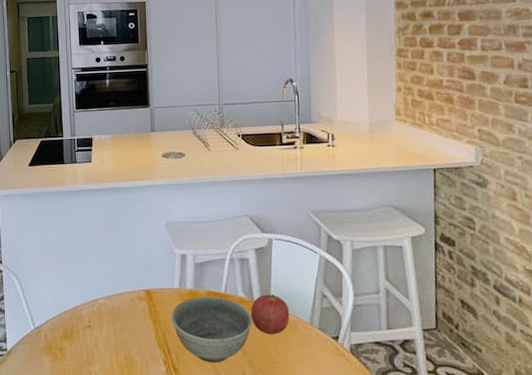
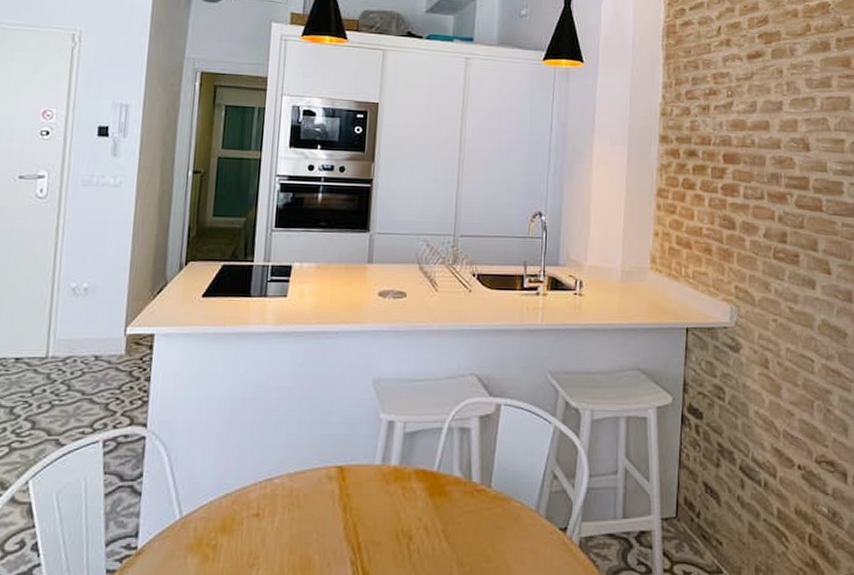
bowl: present [171,296,253,363] -> none [367,476,469,563]
fruit: present [250,295,290,334] -> none [466,474,513,525]

